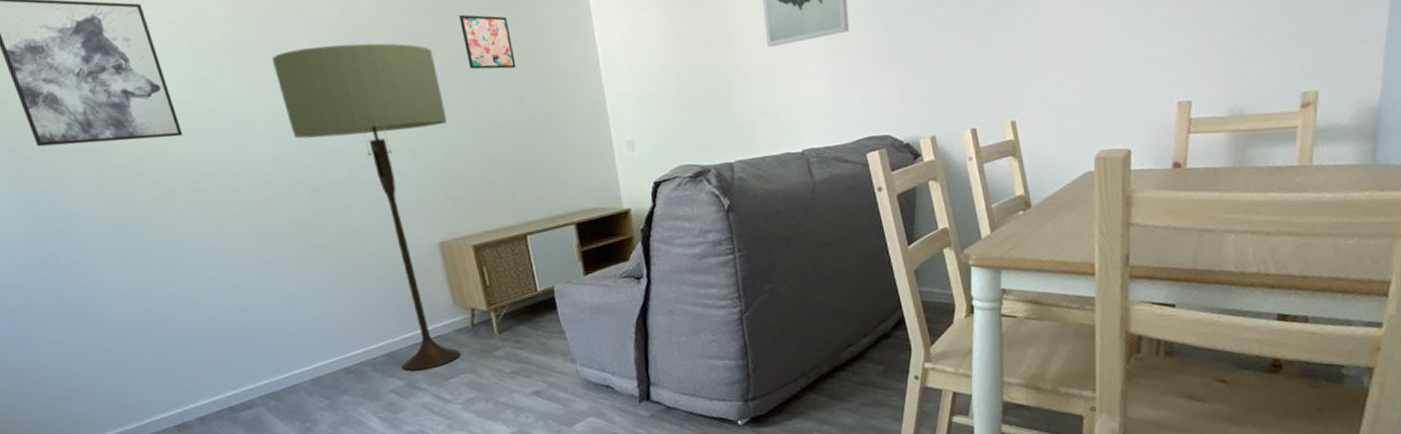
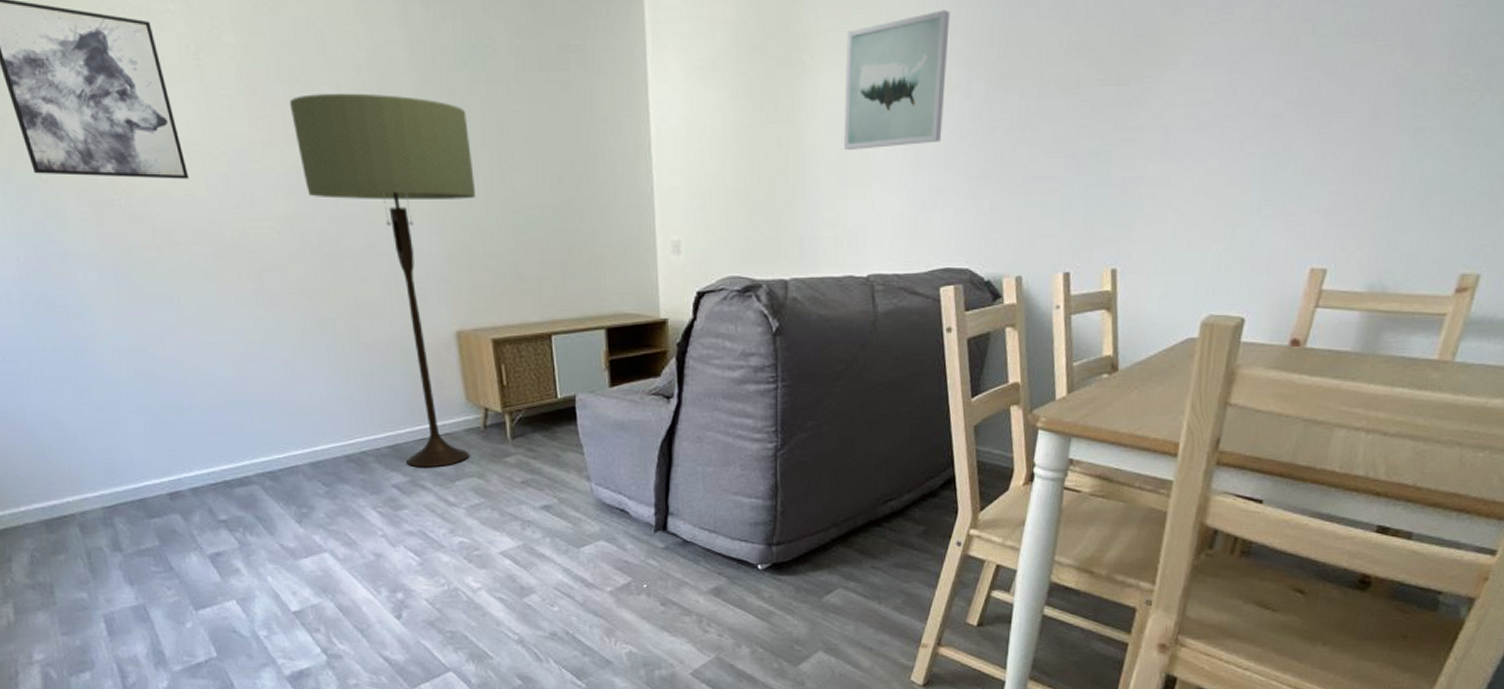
wall art: present [459,15,516,70] -> none [499,74,558,143]

